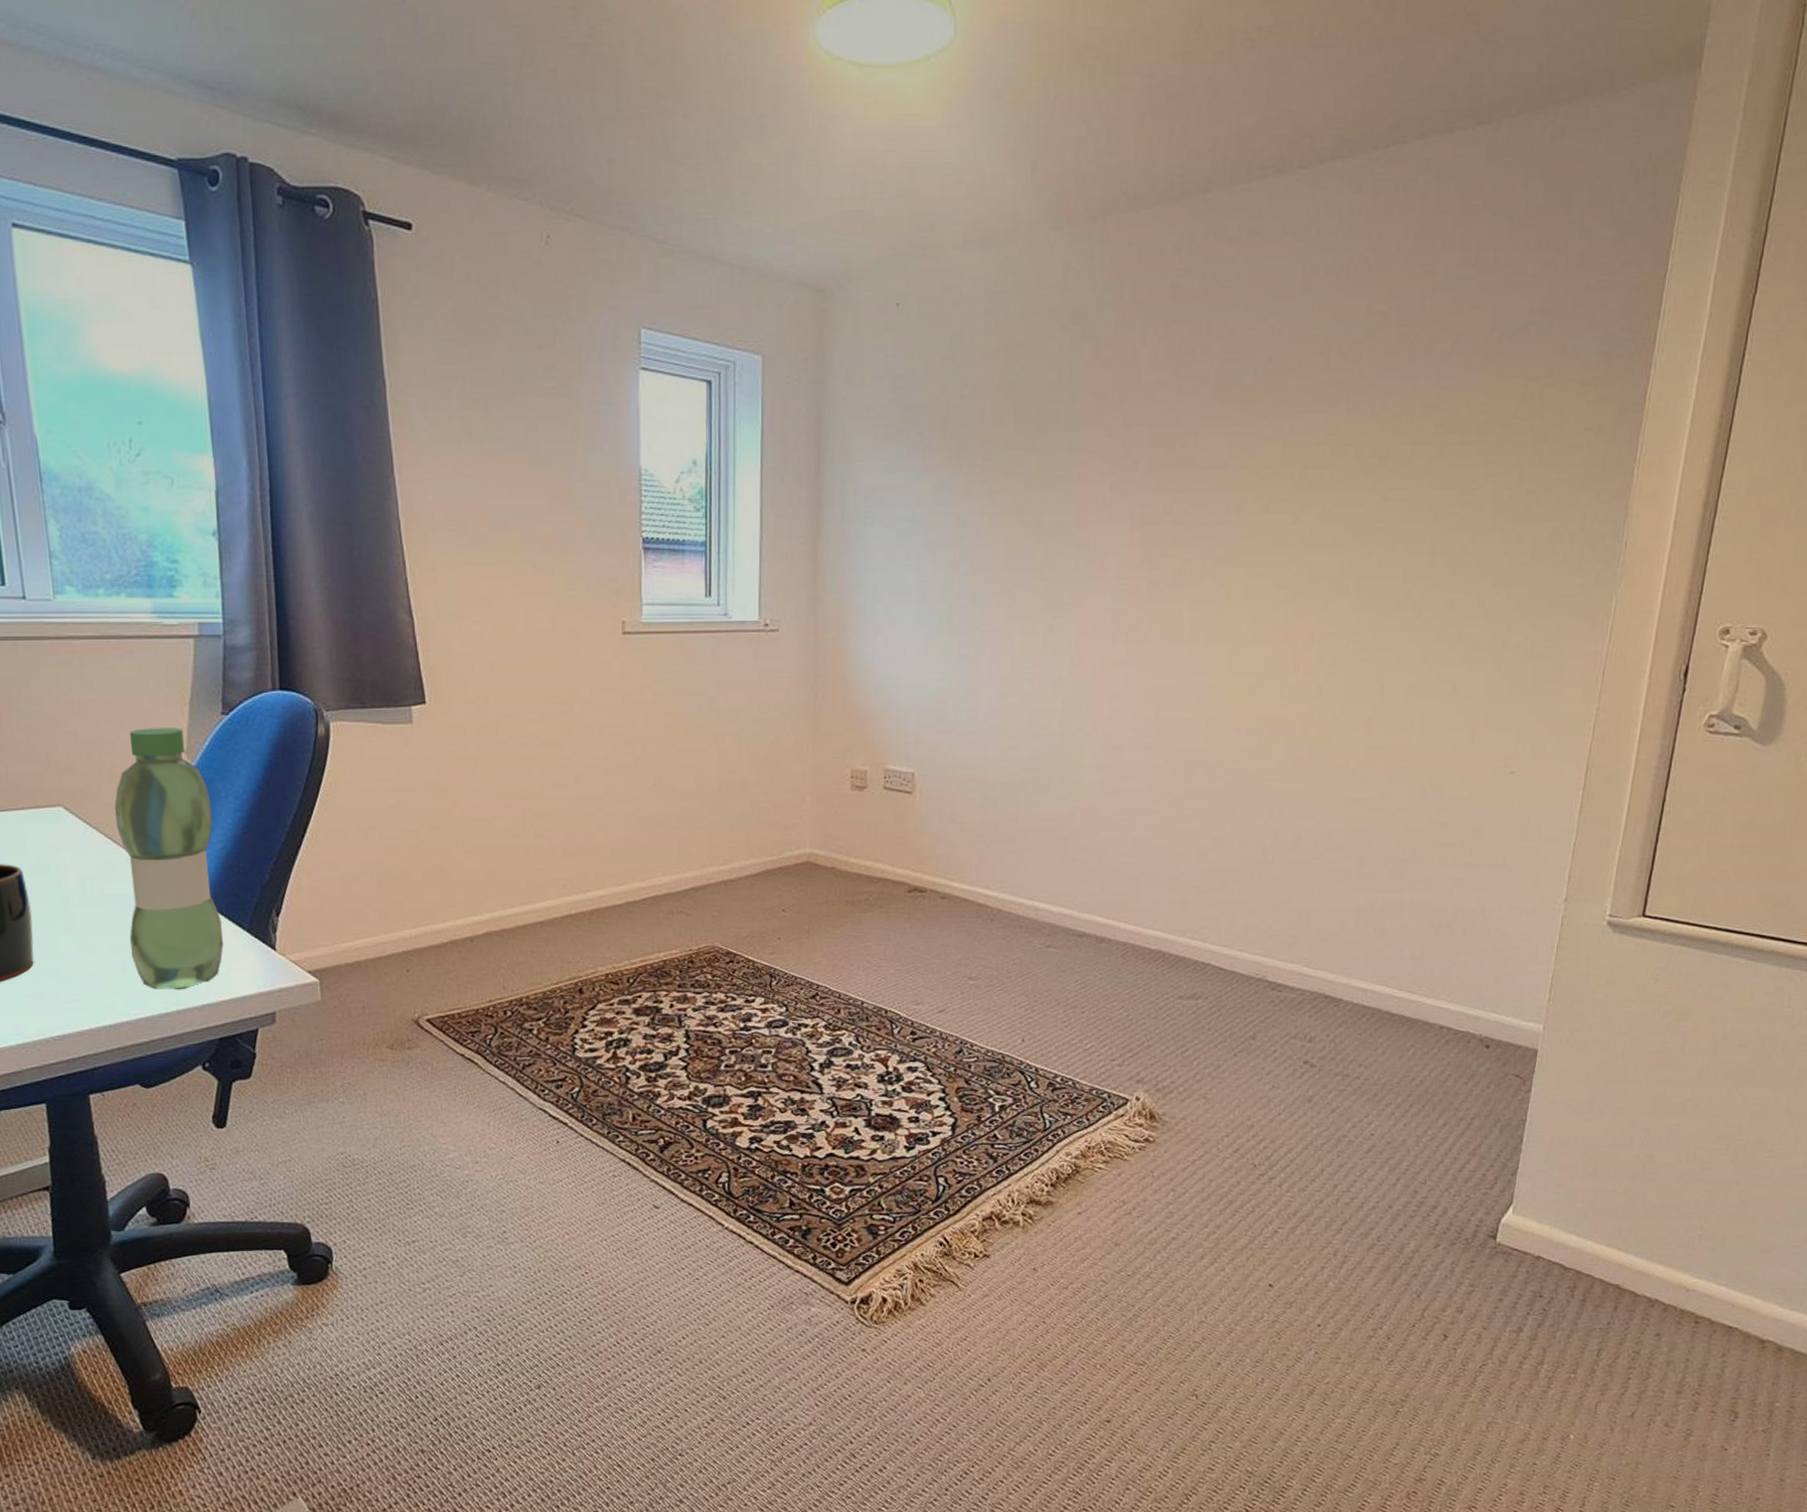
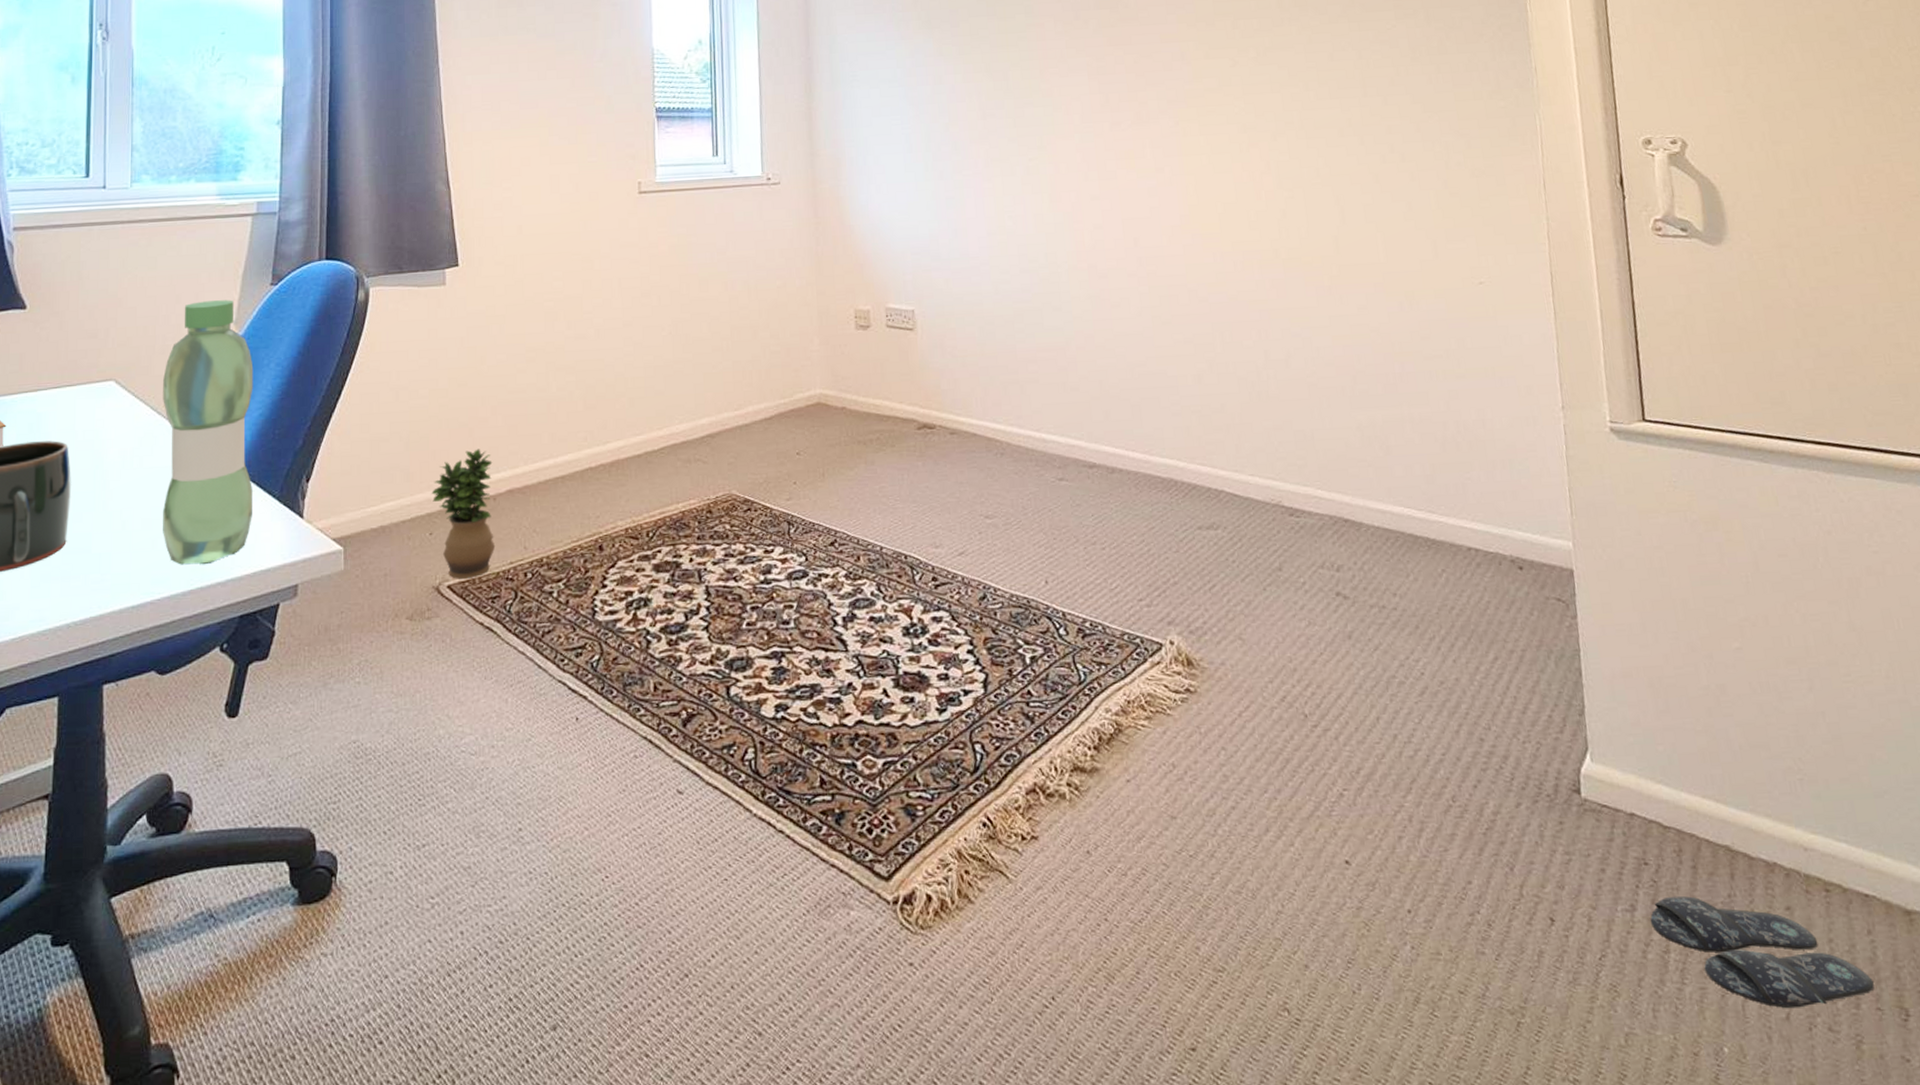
potted plant: none [406,891,474,1014] -> present [431,449,496,579]
slippers: none [1532,1322,1715,1409] -> present [1650,896,1874,1009]

